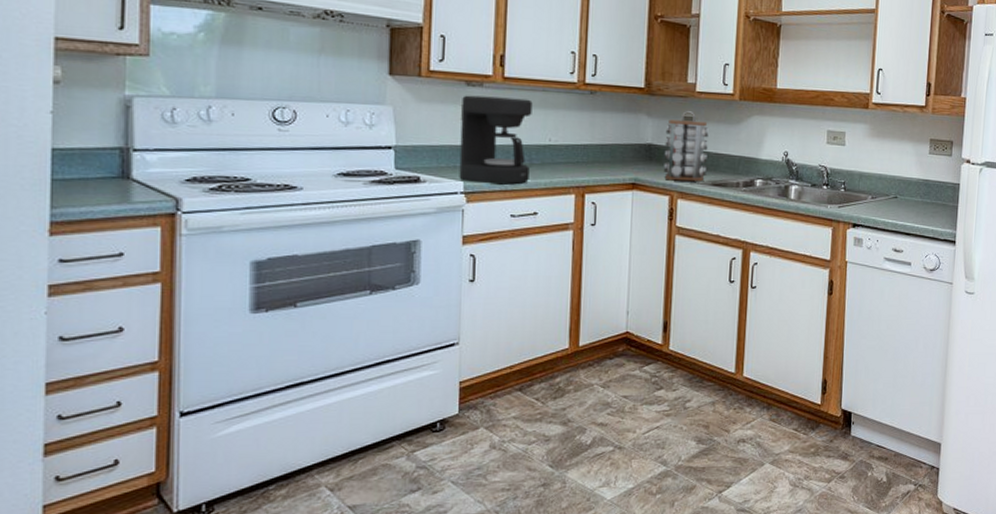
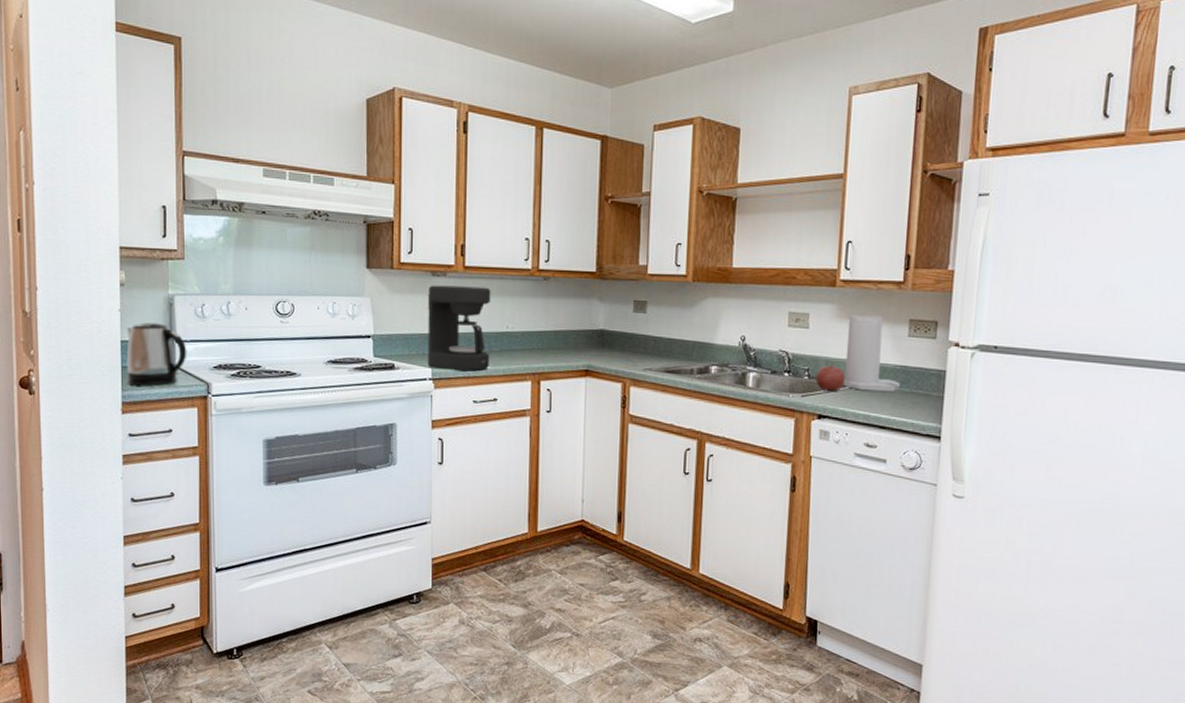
kettle: none [59,127,149,203] -> present [126,322,187,387]
spice rack: present [663,111,709,182] -> none [616,295,661,369]
fruit: none [850,176,877,202] -> present [815,362,846,391]
paper towel: none [874,133,922,203] -> present [842,314,900,392]

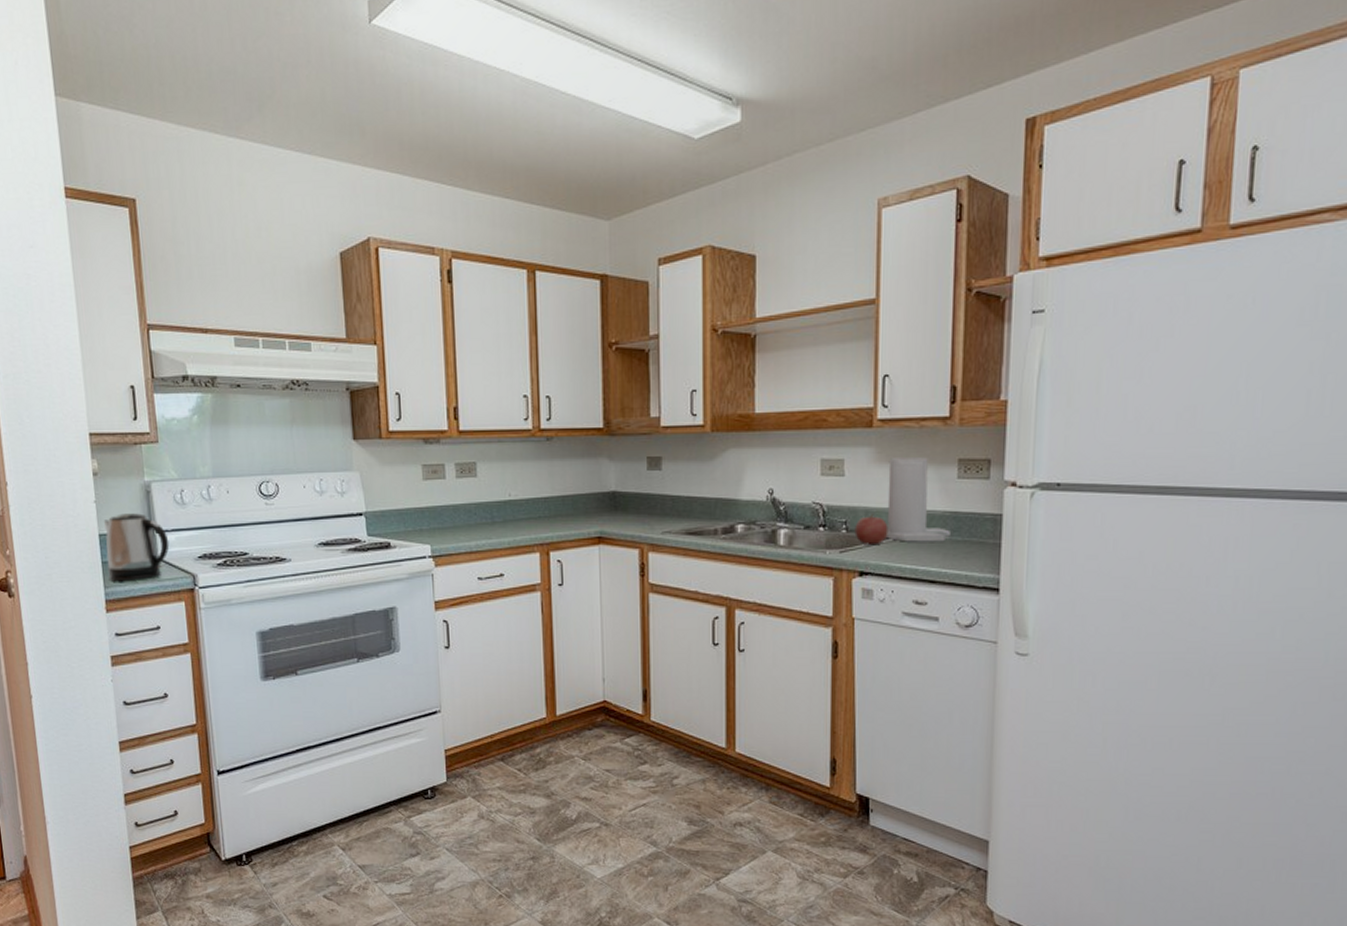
coffee maker: present [427,285,491,372] -> none [421,452,493,546]

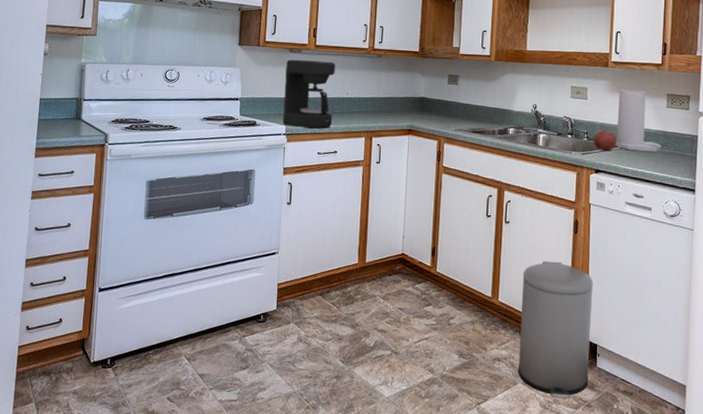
kettle: present [104,513,170,582] -> none [41,84,92,136]
coffee maker: none [421,452,493,546] -> present [282,59,336,129]
pedal bin: none [766,697,862,866] -> present [518,260,594,399]

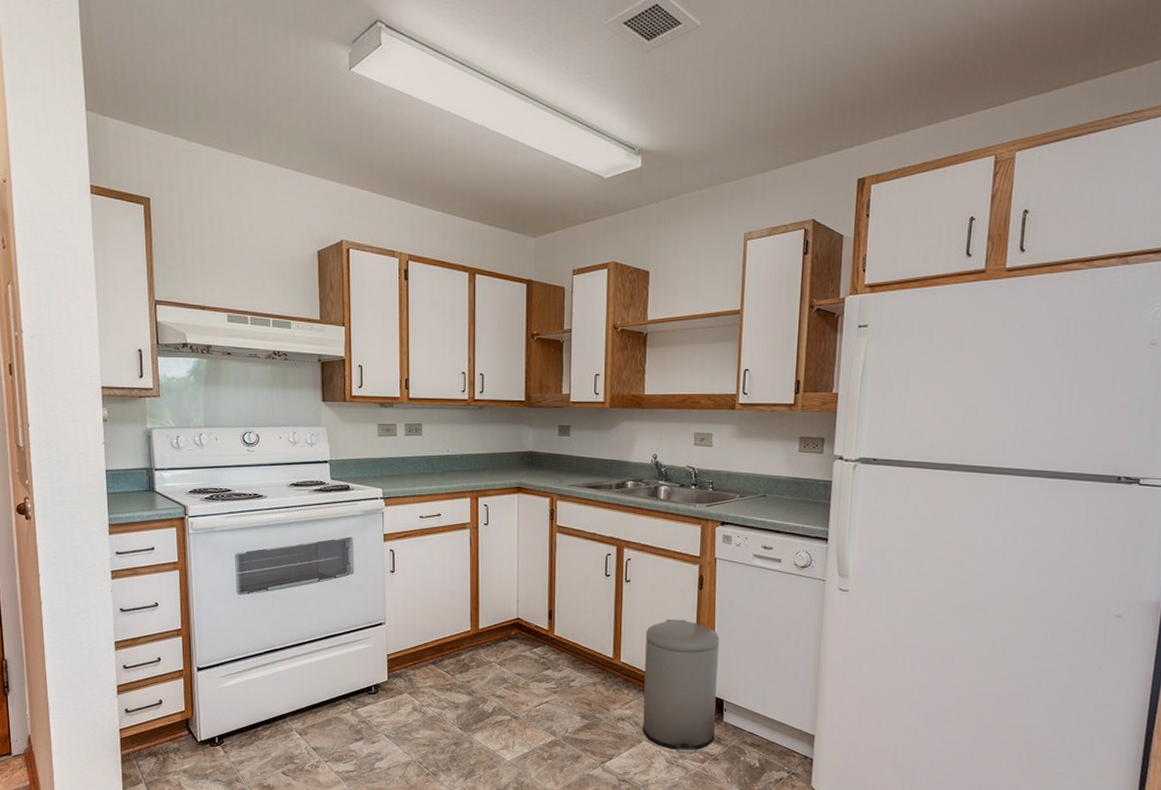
coffee maker: present [282,59,336,129] -> none [378,415,433,491]
fruit: present [593,127,617,151] -> none [718,476,745,501]
paper towel: present [615,88,661,152] -> none [742,433,792,501]

